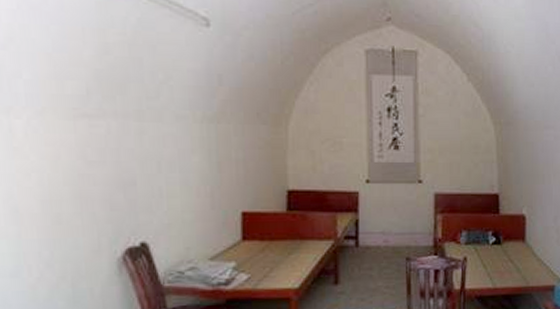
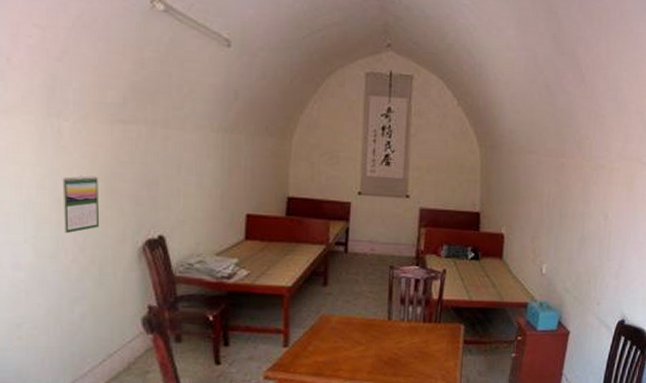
calendar: none [19,180,67,249] -> present [62,175,99,234]

